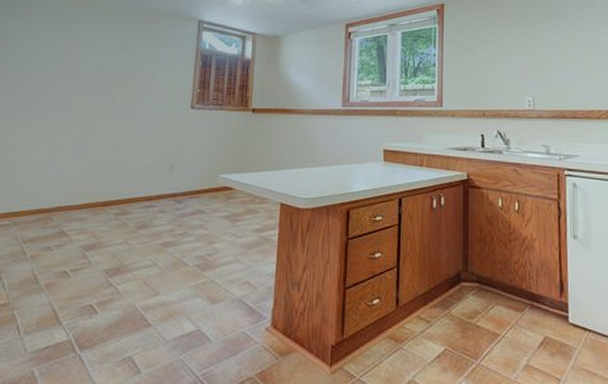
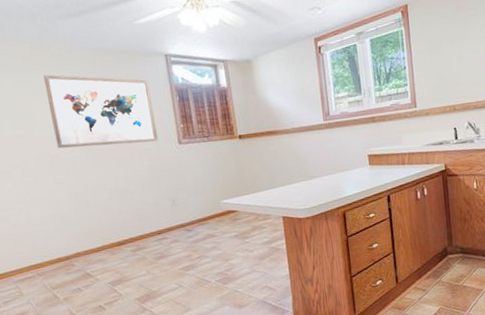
wall art: none [74,24,177,103] -> present [43,74,159,149]

